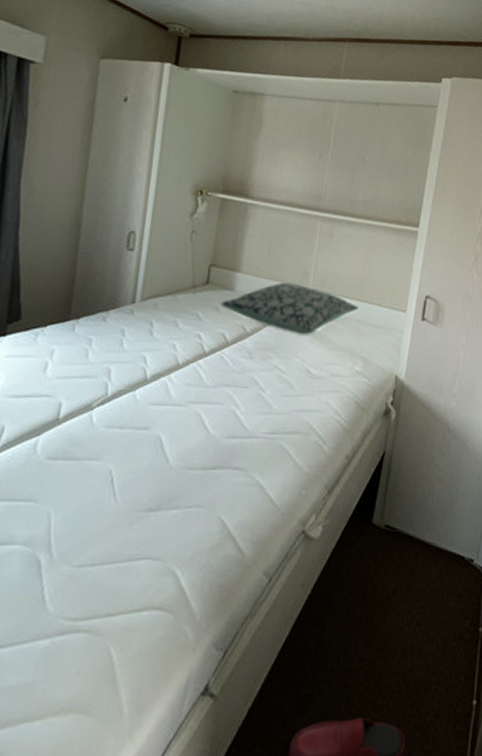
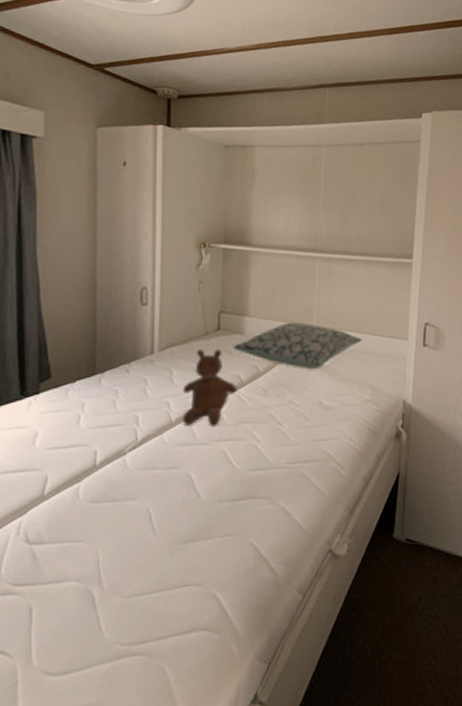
teddy bear: none [158,303,221,385] -> present [182,349,237,425]

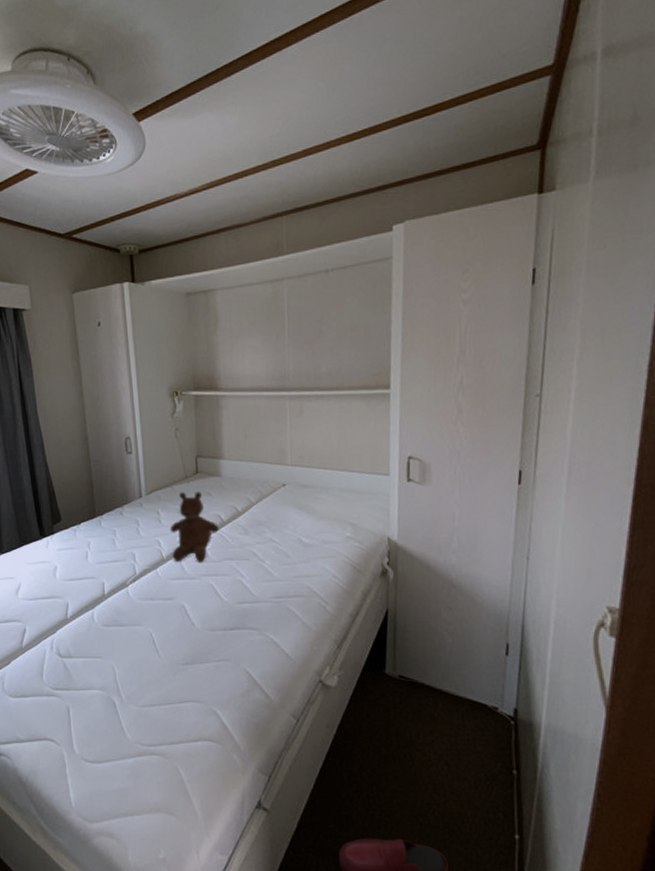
pillow: present [233,322,362,370] -> none [211,462,339,509]

